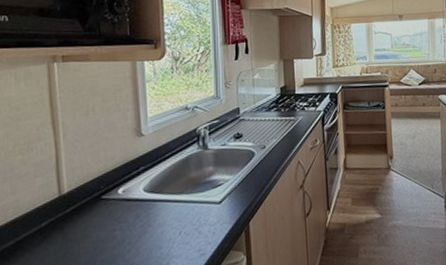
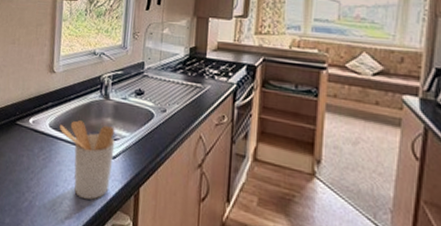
utensil holder: none [155,174,220,252] -> present [59,119,115,200]

